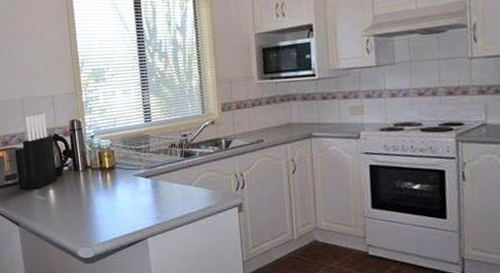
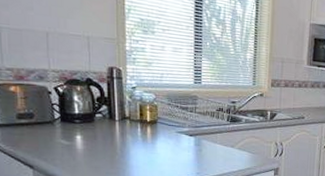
knife block: present [14,114,57,189] -> none [32,52,87,132]

